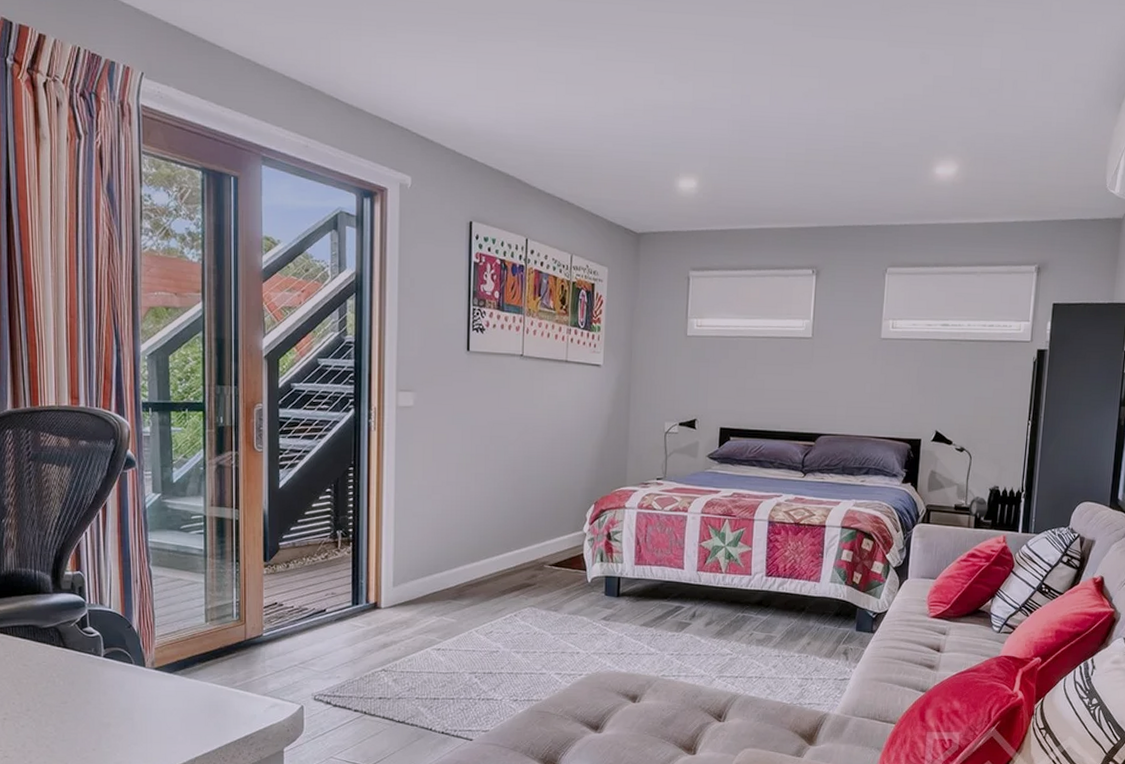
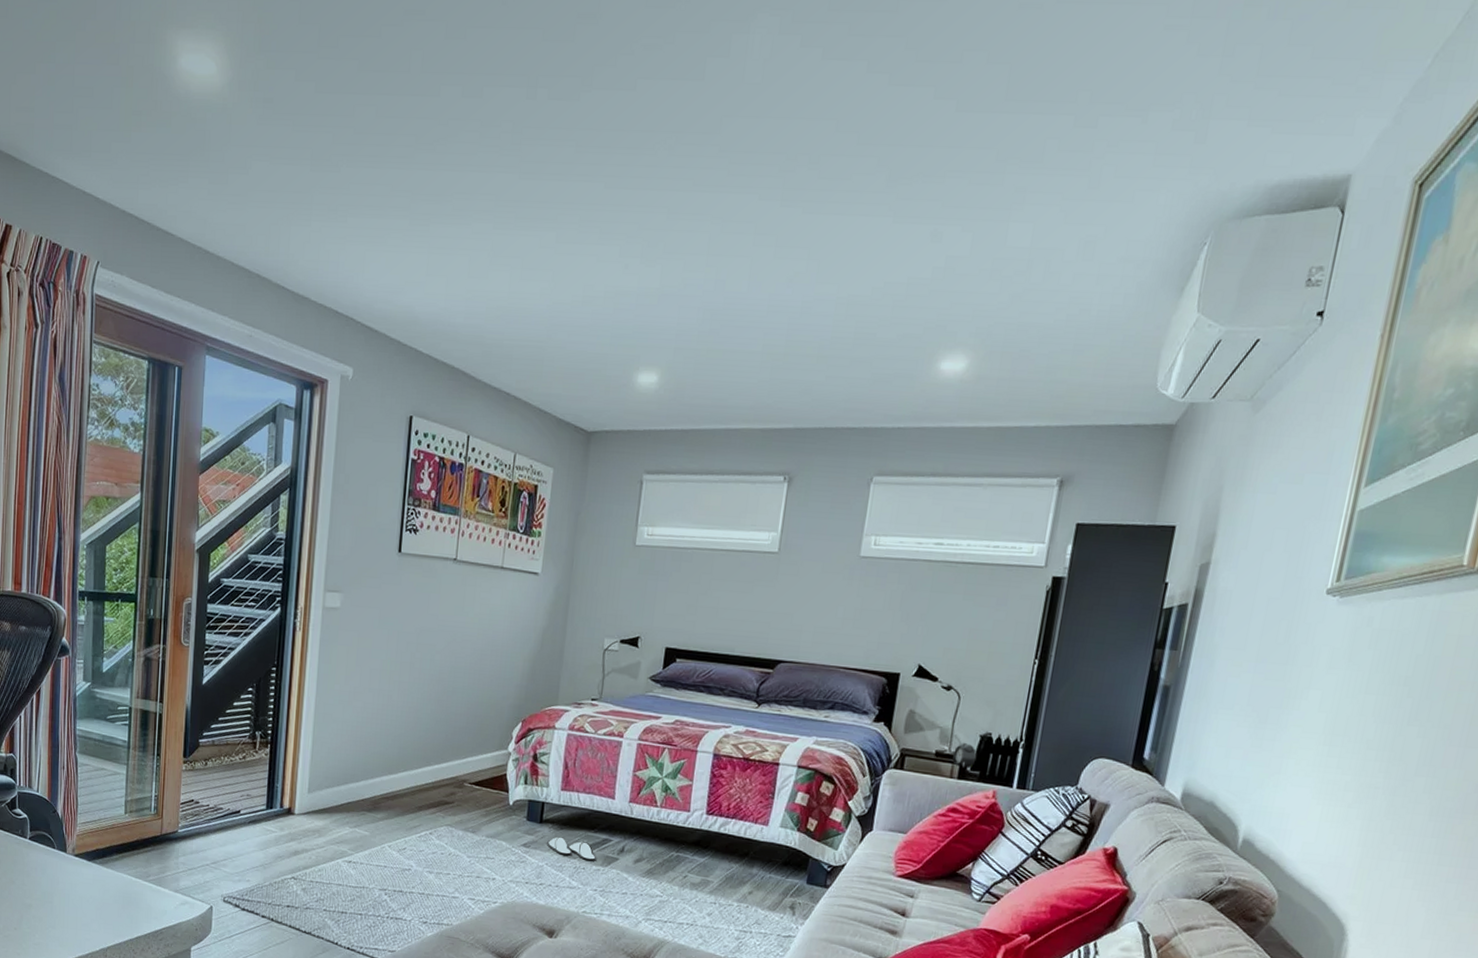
slippers: none [625,608,672,628] -> present [547,836,597,861]

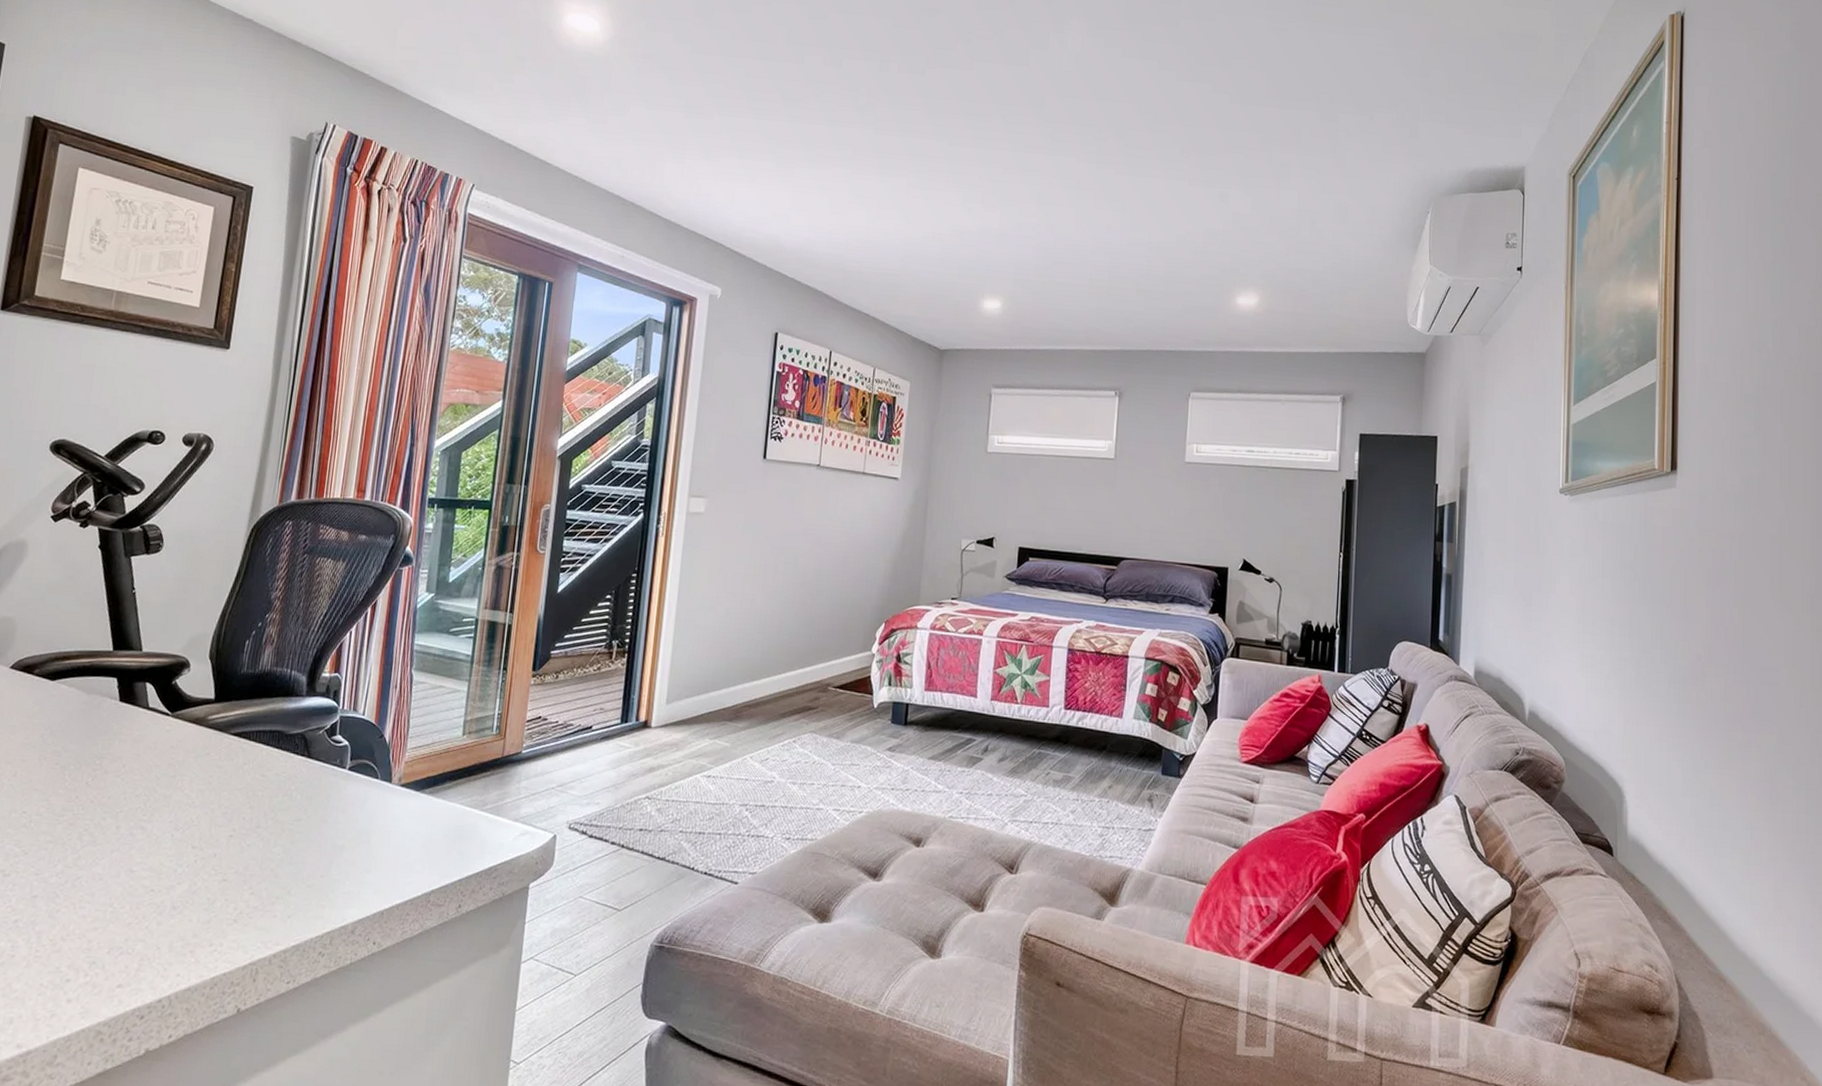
slippers: present [547,836,597,861] -> none [912,738,962,762]

